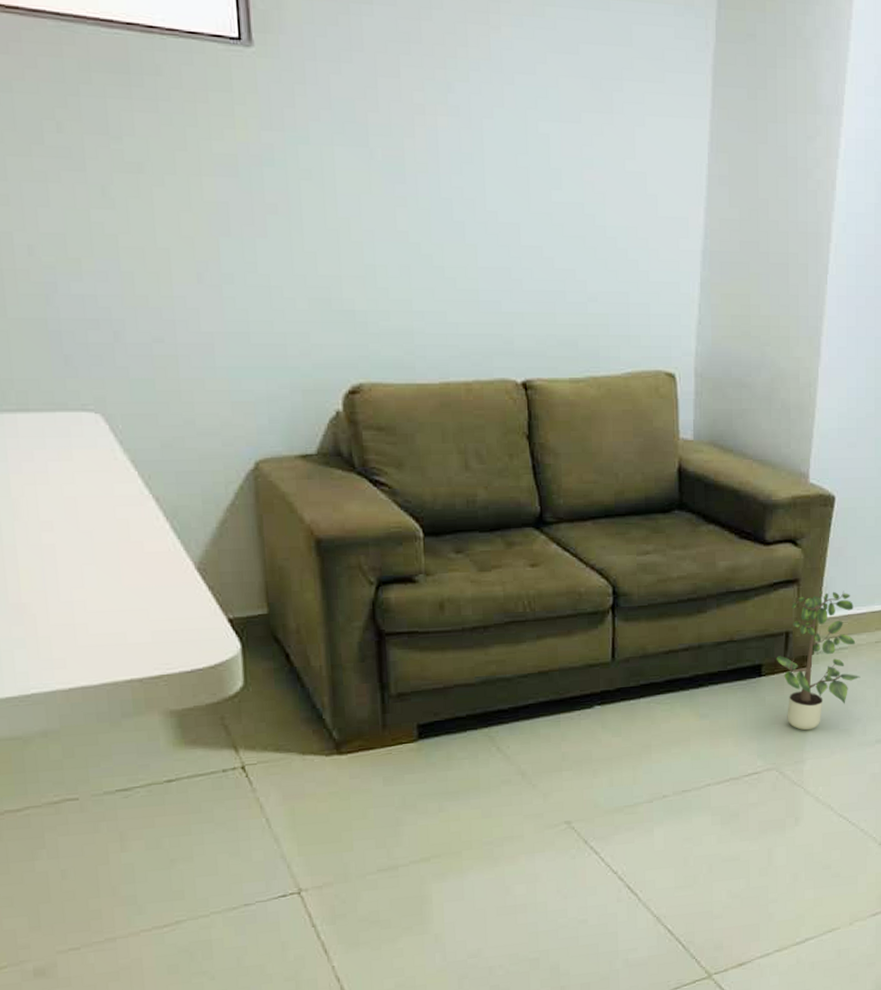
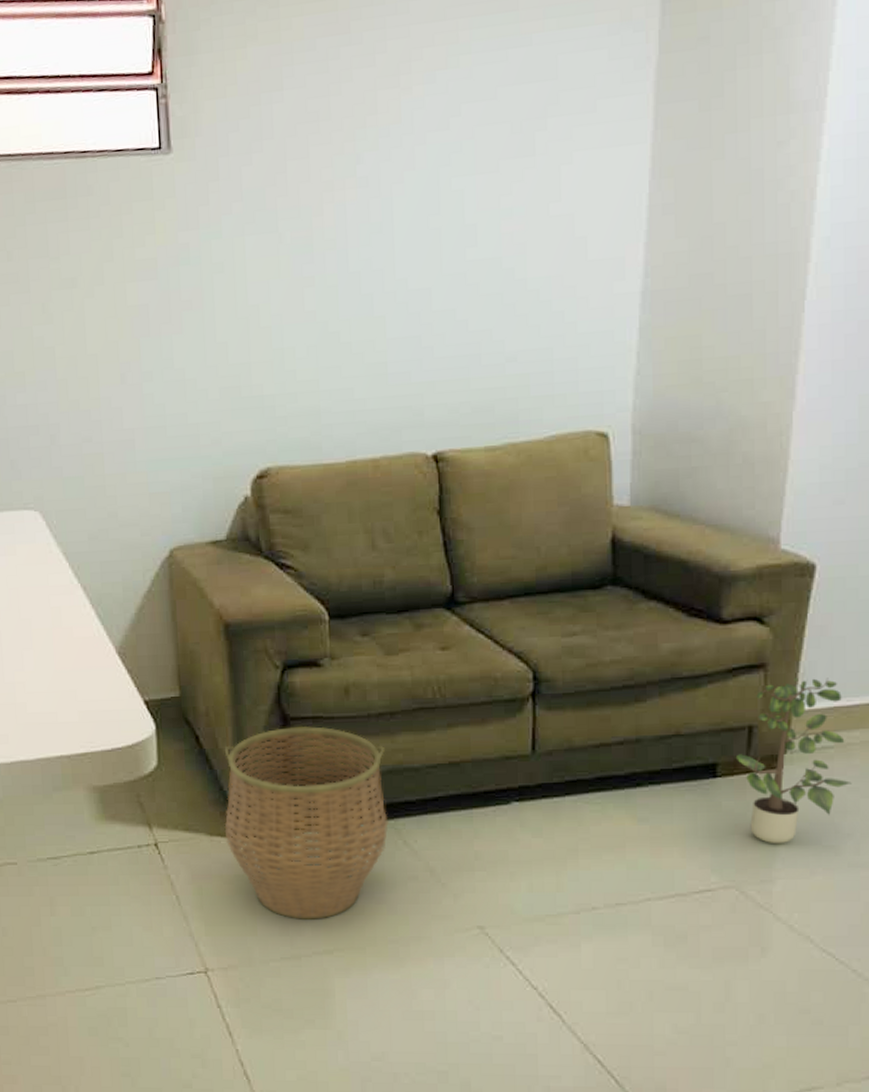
basket: none [317,641,483,831] -> present [224,726,389,919]

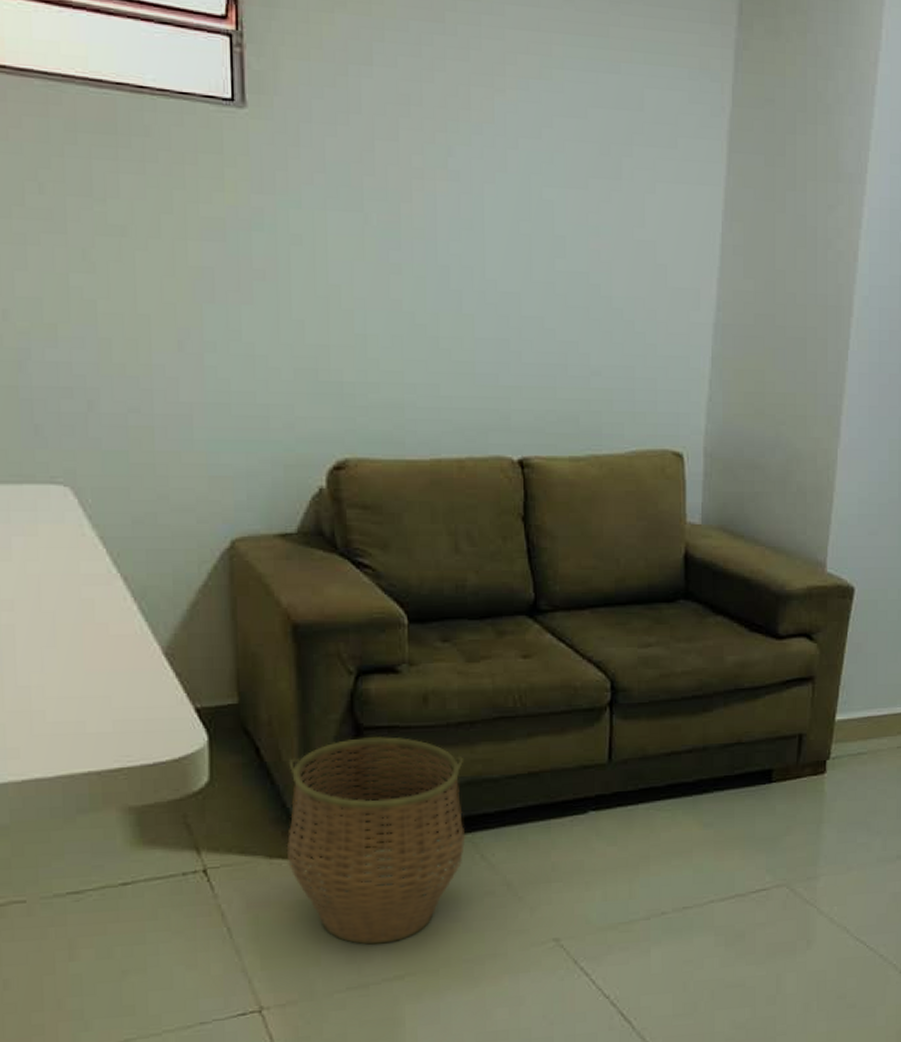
potted plant: present [735,677,852,844] -> none [788,689,881,844]

